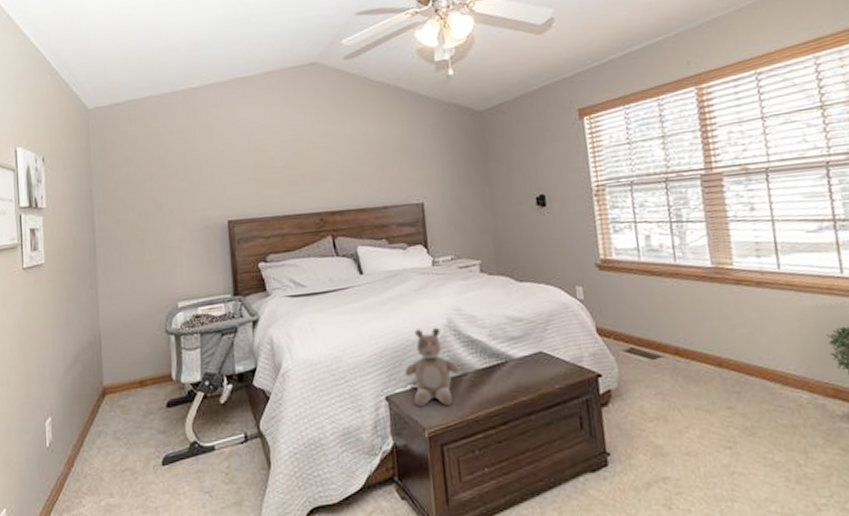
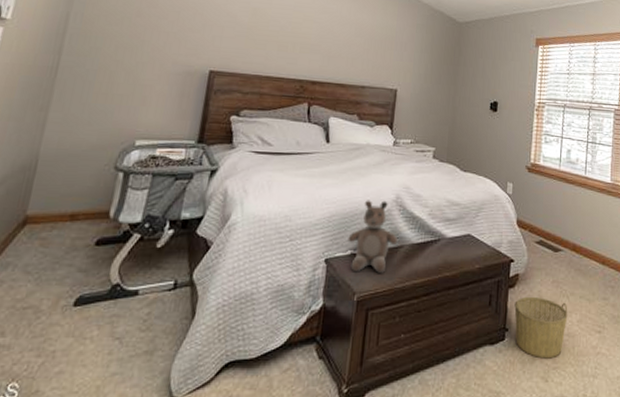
basket: none [612,413,684,484] -> present [514,296,568,359]

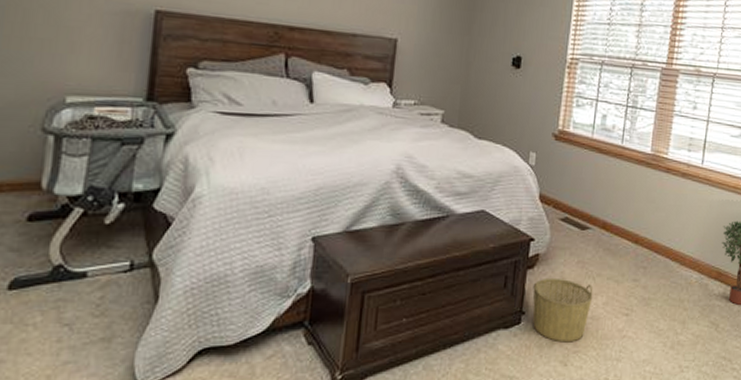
stuffed animal: present [348,200,398,273] -> none [339,170,399,253]

